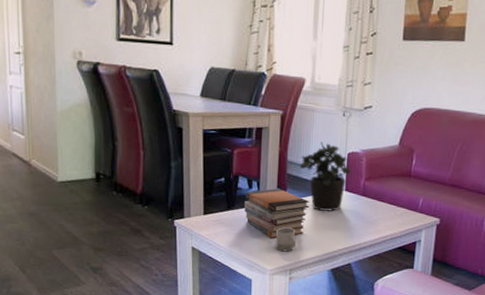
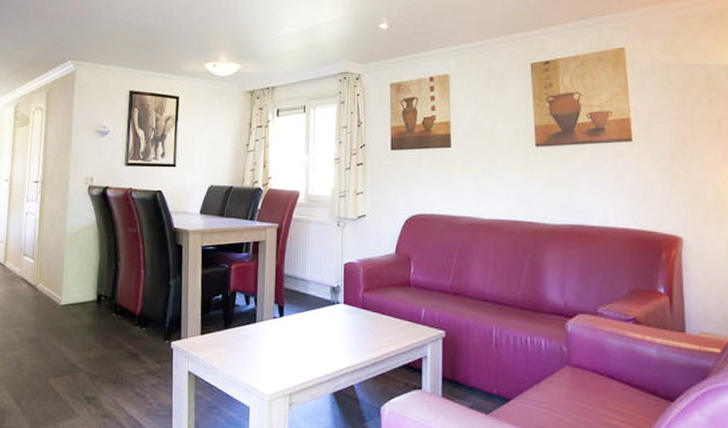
book stack: present [244,188,310,238] -> none [242,304,308,359]
cup: present [276,227,296,252] -> none [274,346,295,374]
potted plant: present [299,141,351,212] -> none [296,253,349,327]

